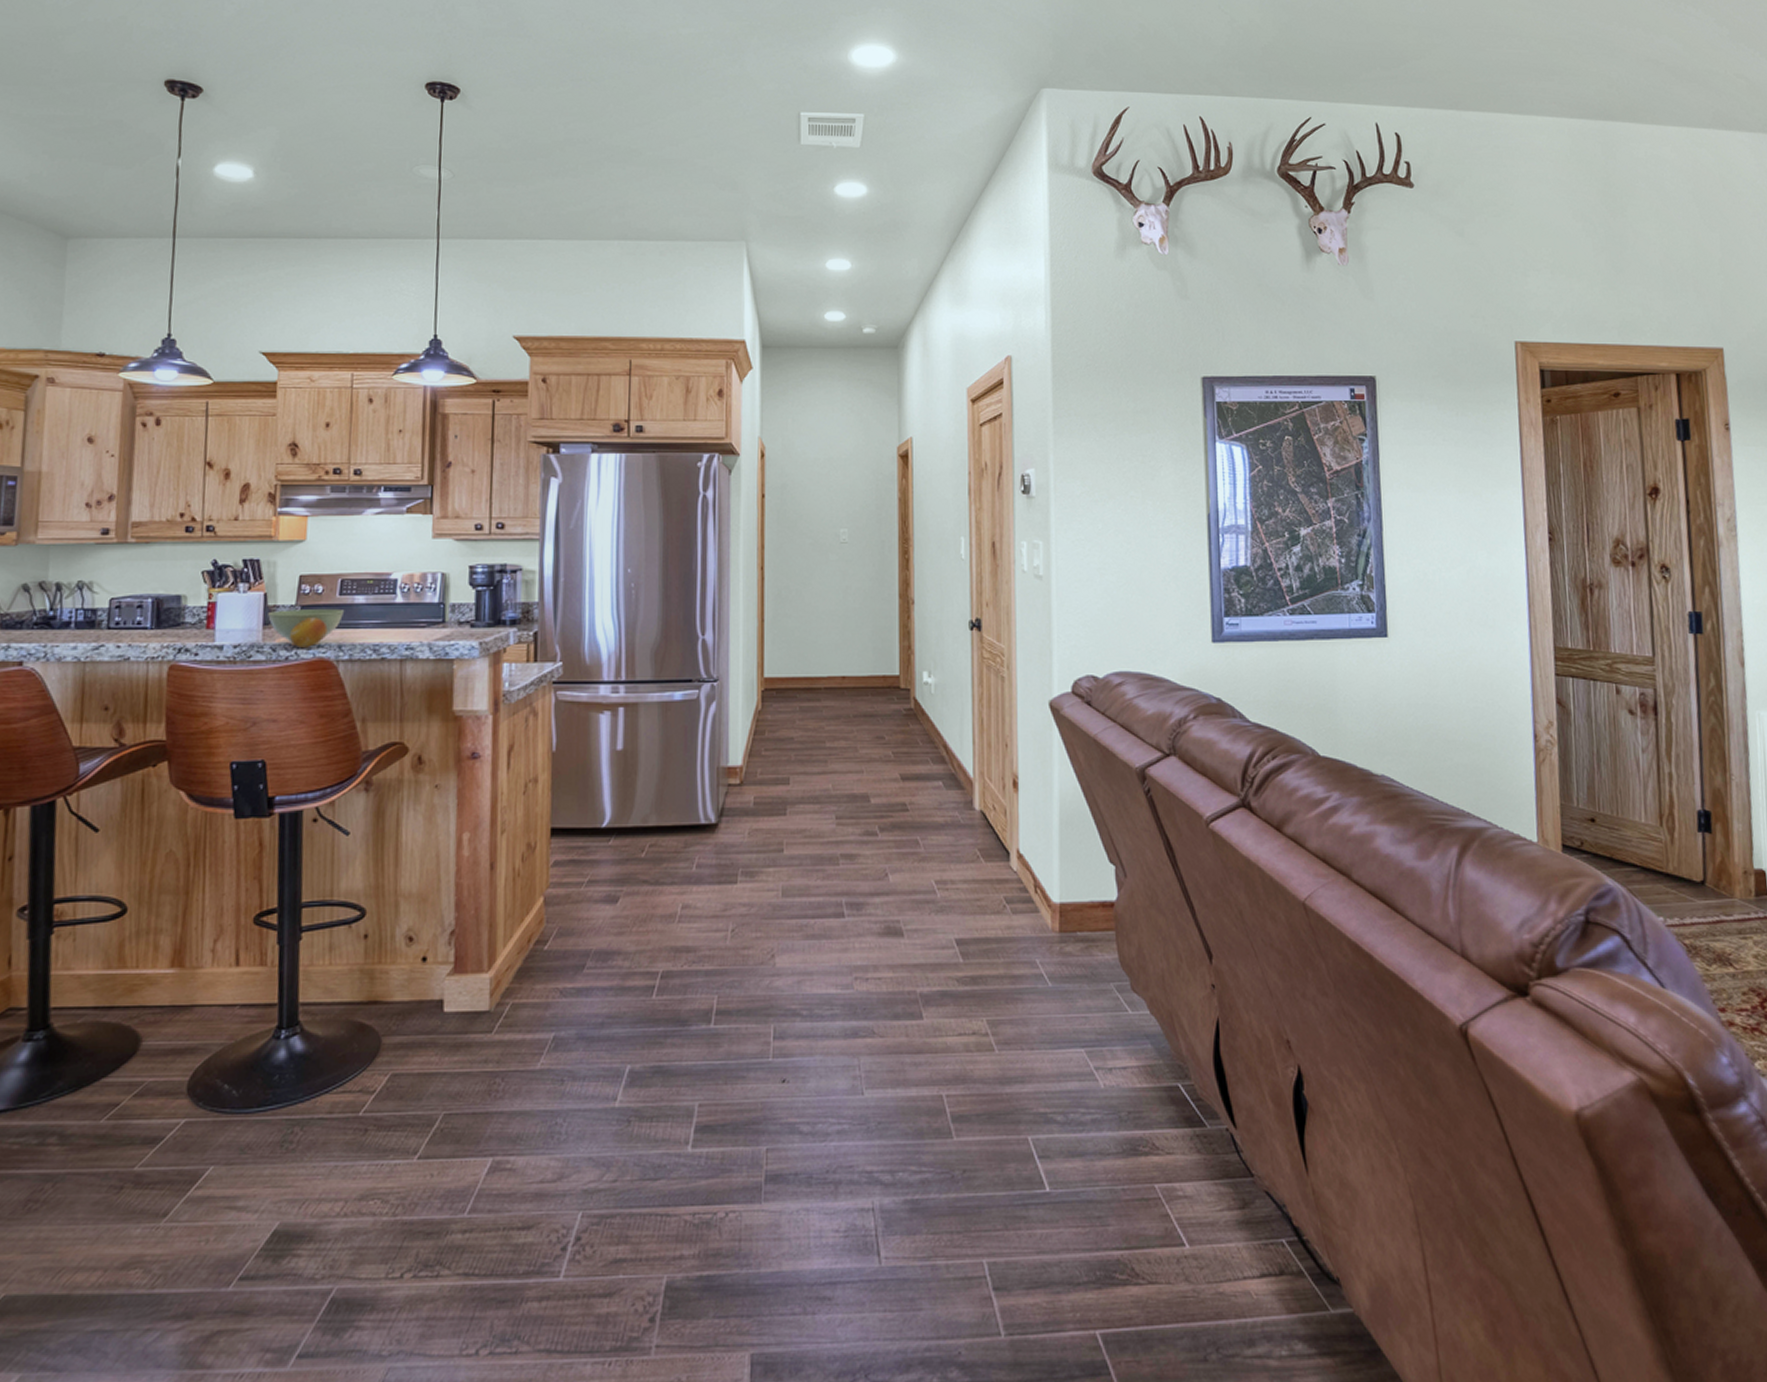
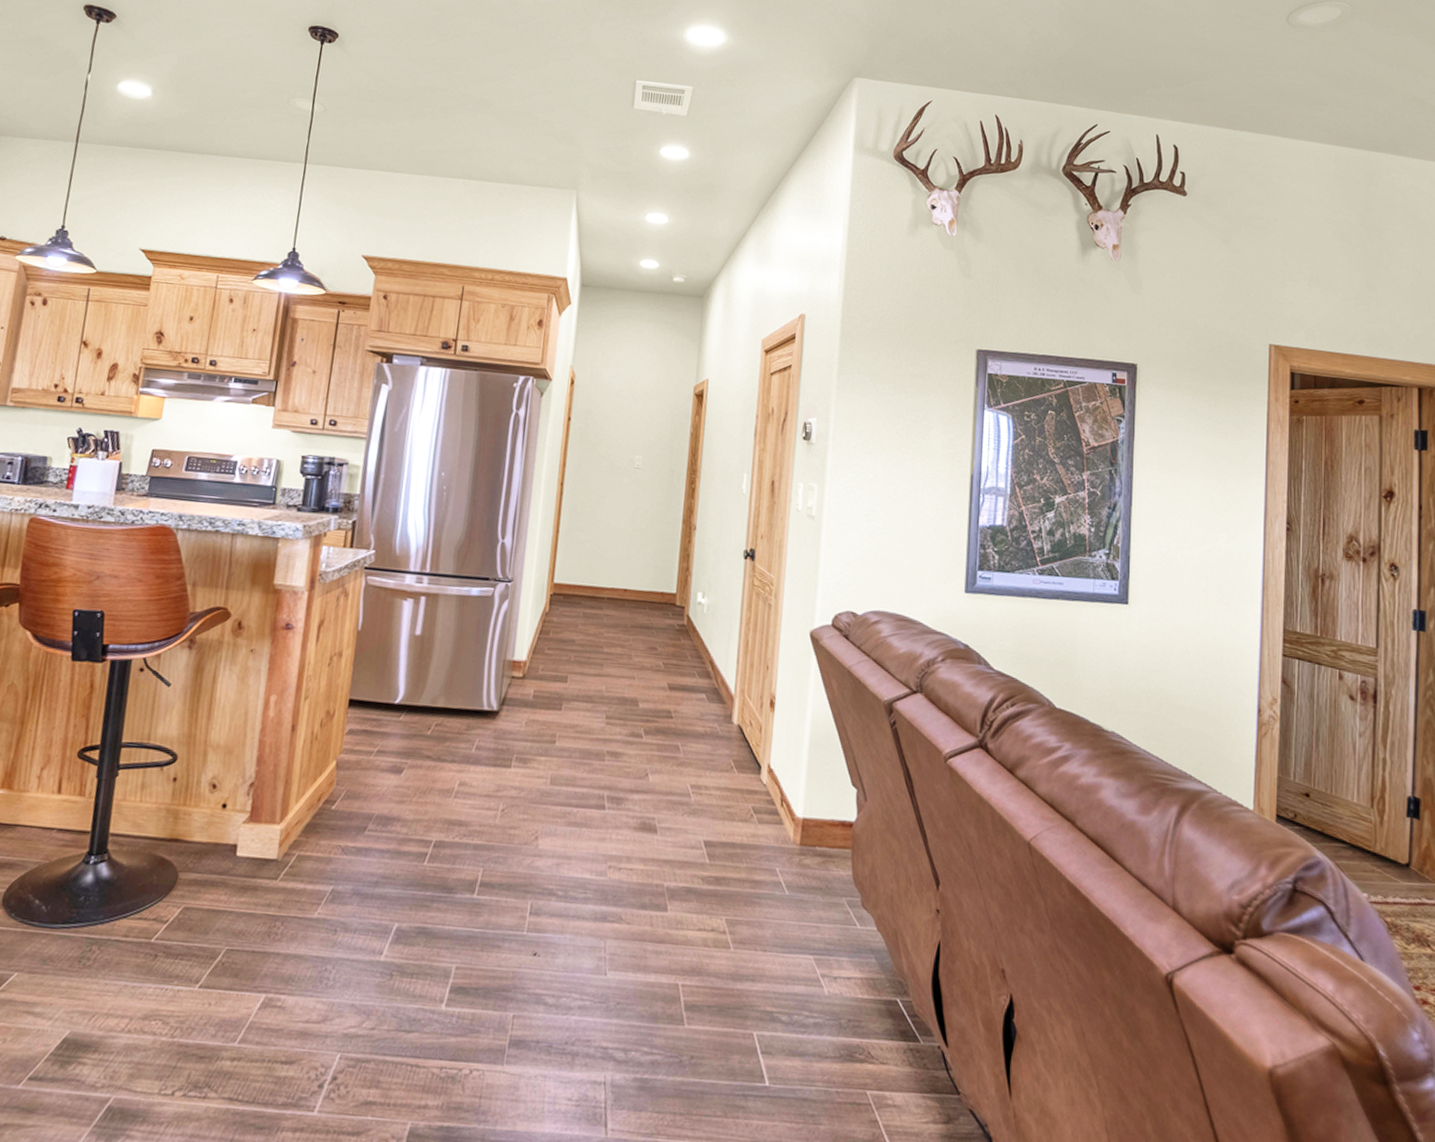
bowl: present [268,608,345,646] -> none [120,479,189,514]
fruit: present [289,617,328,649] -> none [137,487,172,516]

